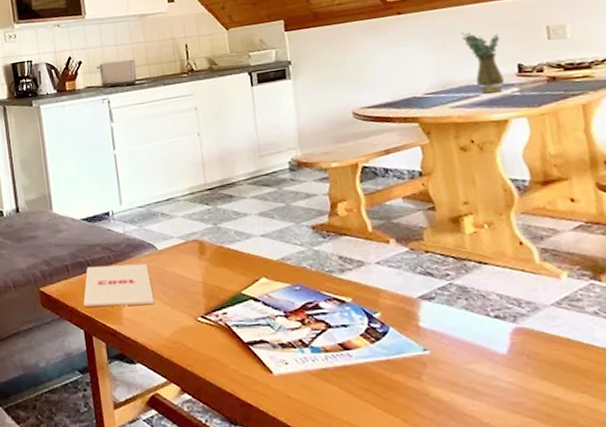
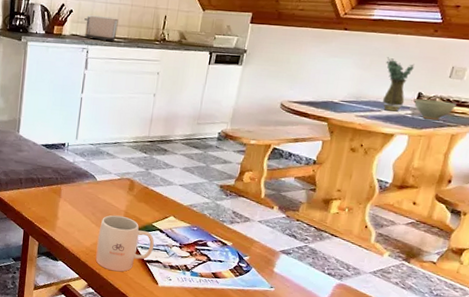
magazine: present [83,263,155,308] -> none [27,183,86,221]
mug: none [176,288,253,365] -> present [95,215,155,272]
bowl: none [515,67,572,93] -> present [413,99,456,121]

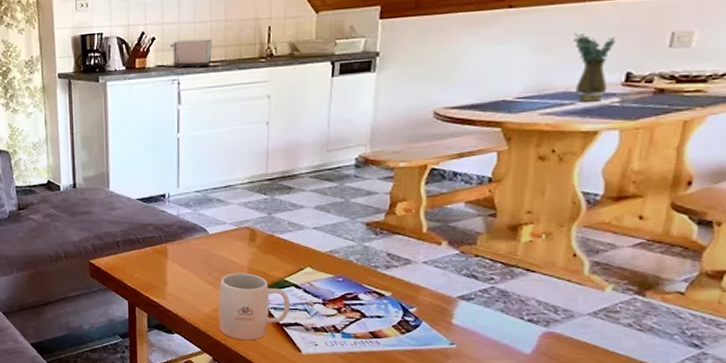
bowl: present [413,99,456,121] -> none [620,78,685,107]

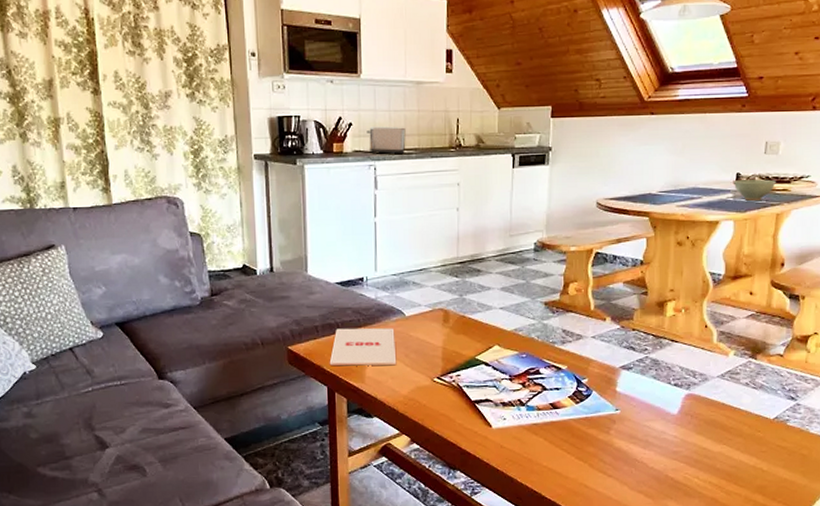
magazine: none [130,244,199,284] -> present [329,328,397,366]
mug: present [218,272,291,341] -> none [415,353,481,420]
vase: present [573,33,615,102] -> none [698,139,728,197]
bowl: none [620,78,685,107] -> present [733,179,776,202]

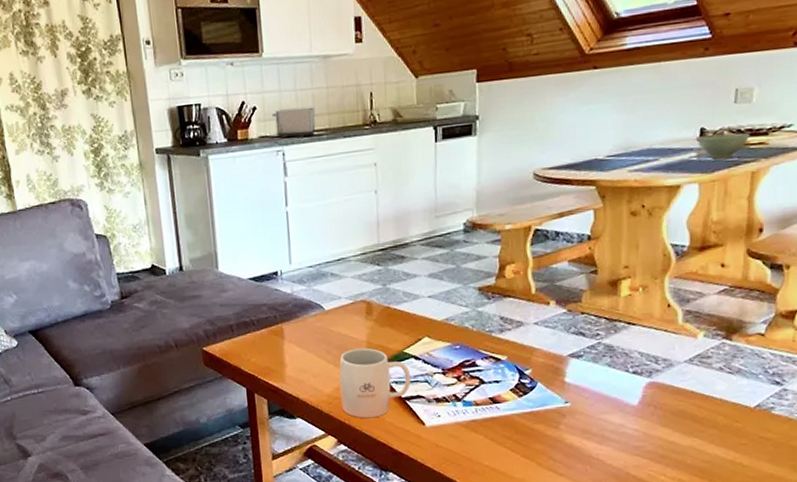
magazine: present [329,328,397,366] -> none [246,323,318,366]
mug: none [415,353,481,420] -> present [338,348,412,419]

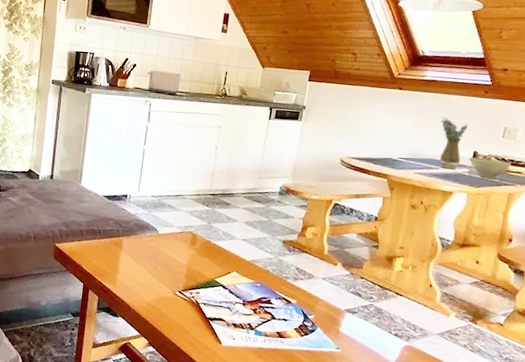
mug: present [338,348,412,419] -> none [157,269,218,330]
vase: none [652,92,689,158] -> present [439,116,468,170]

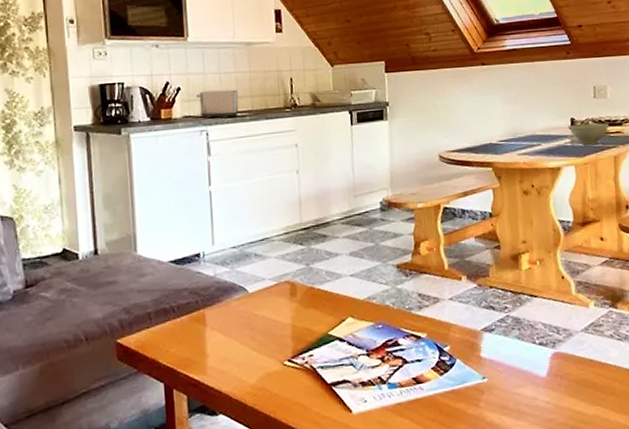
vase: present [439,116,468,170] -> none [530,86,561,143]

